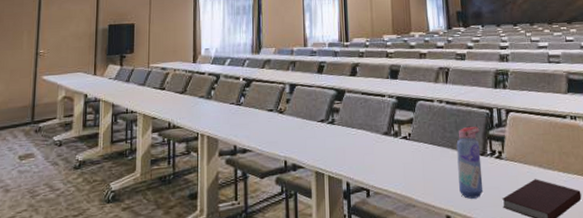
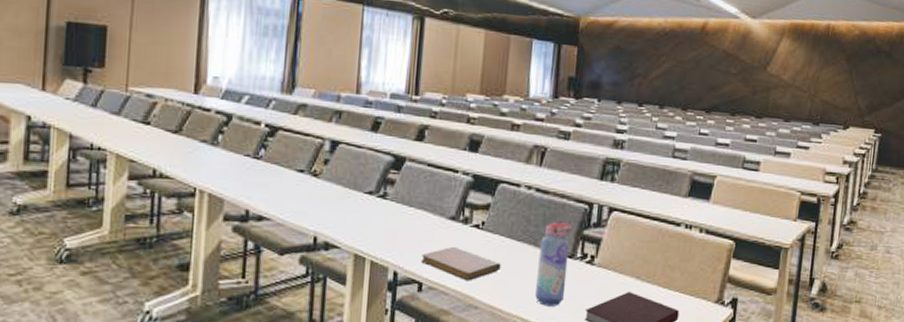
notebook: none [366,156,429,184] -> present [421,246,501,281]

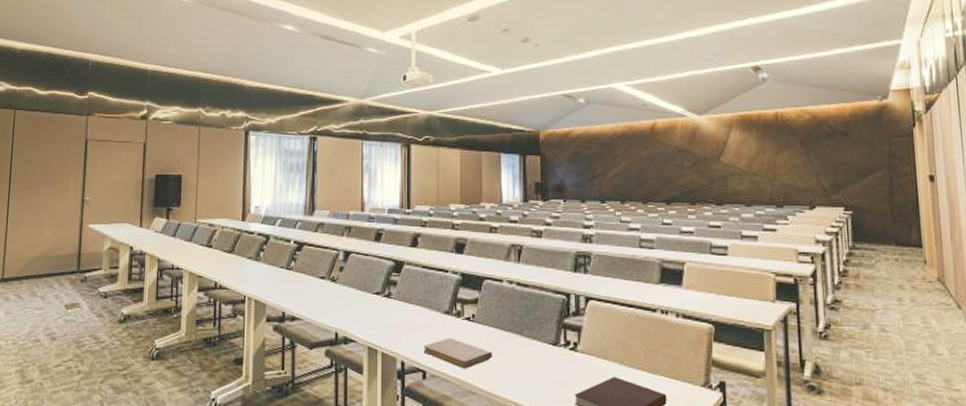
water bottle: present [535,221,573,306] -> none [526,312,554,392]

